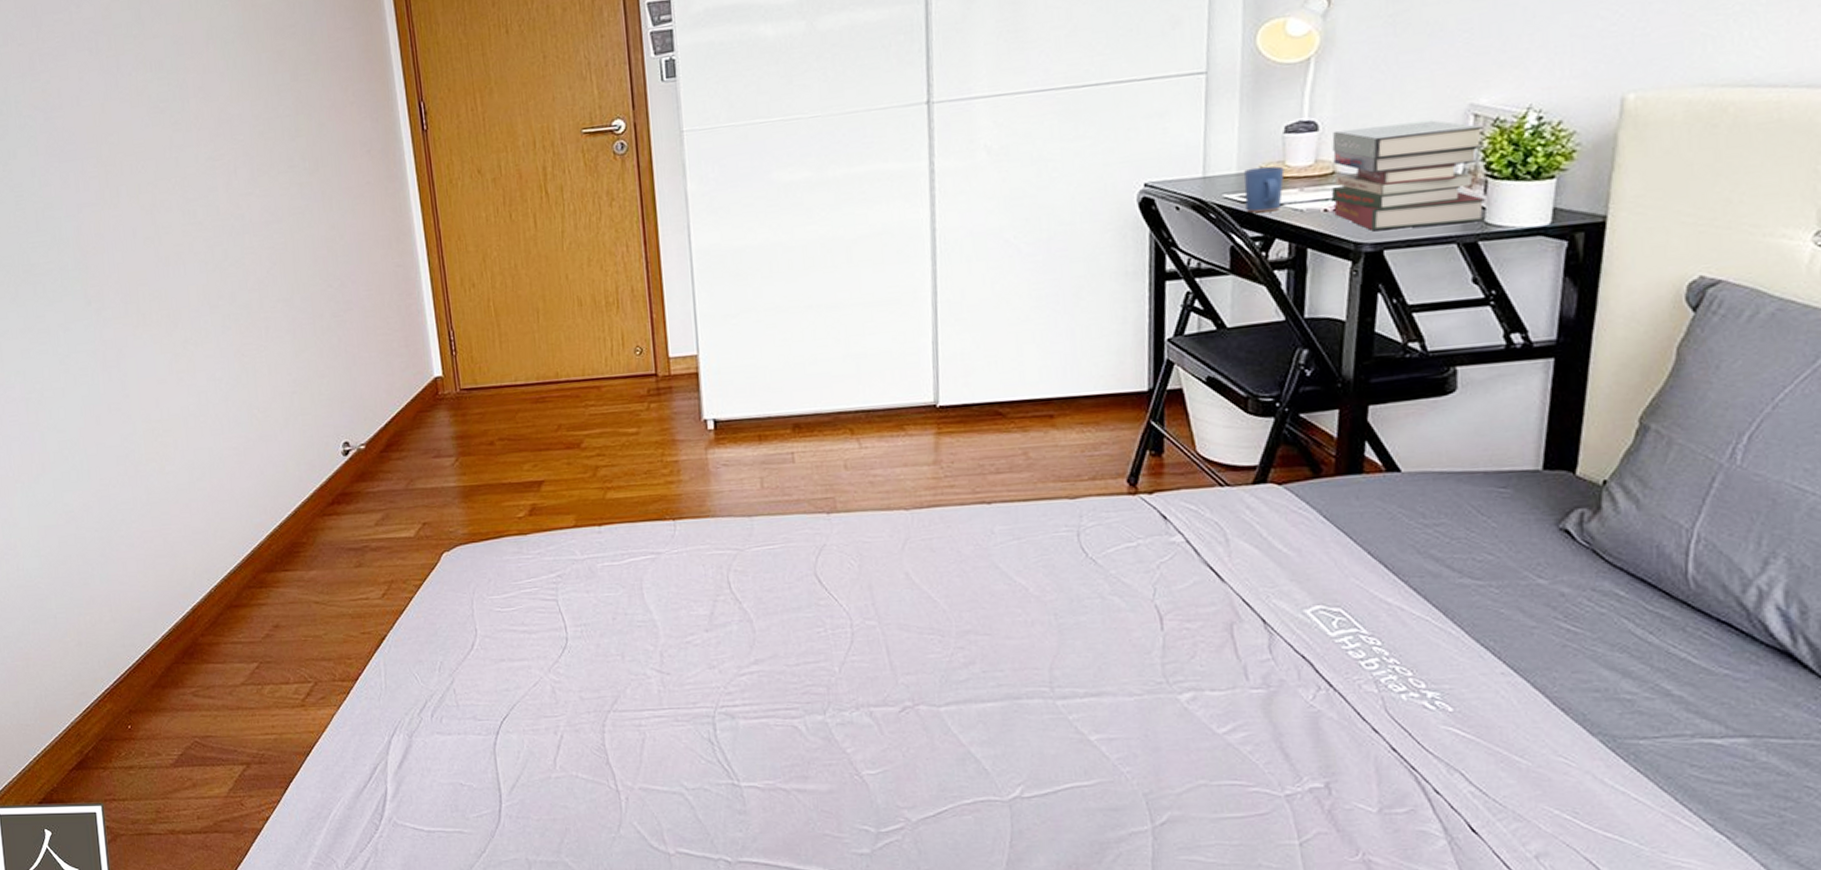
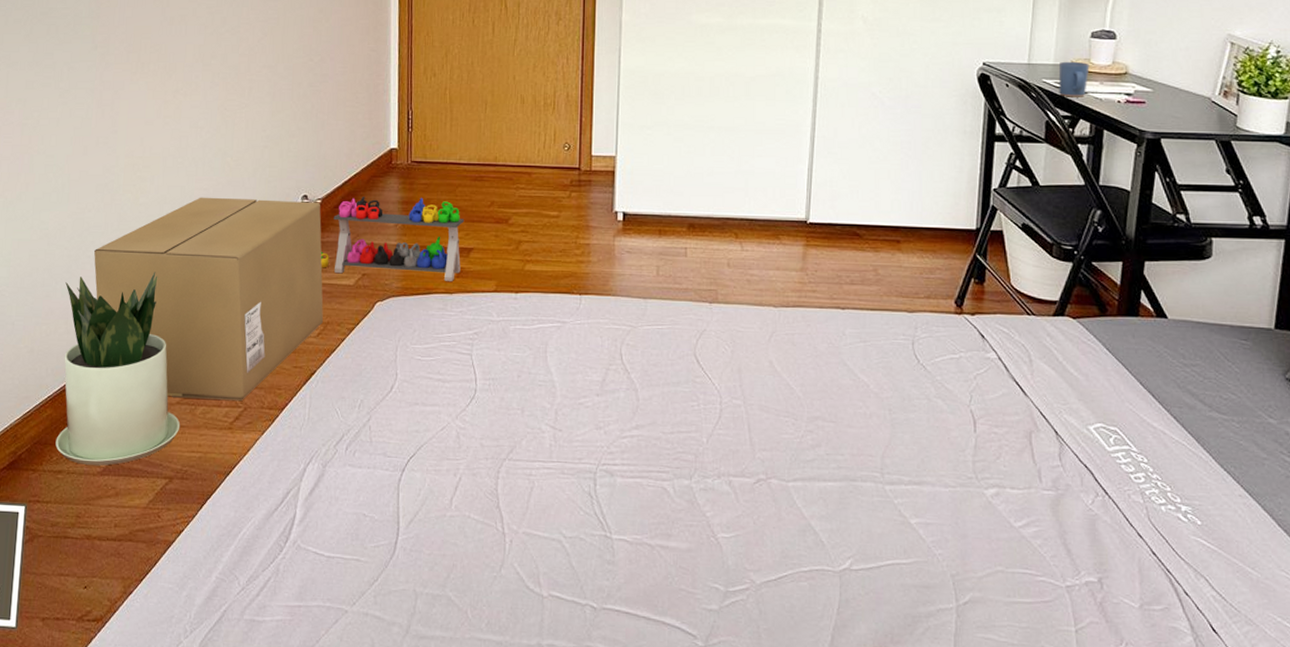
planter: none [102,545,250,758] -> present [55,272,181,466]
box: none [127,448,386,678] -> present [94,197,323,400]
kettlebell rack: none [372,430,533,526] -> present [320,197,465,281]
books: present [1331,120,1485,231] -> none [1123,41,1237,125]

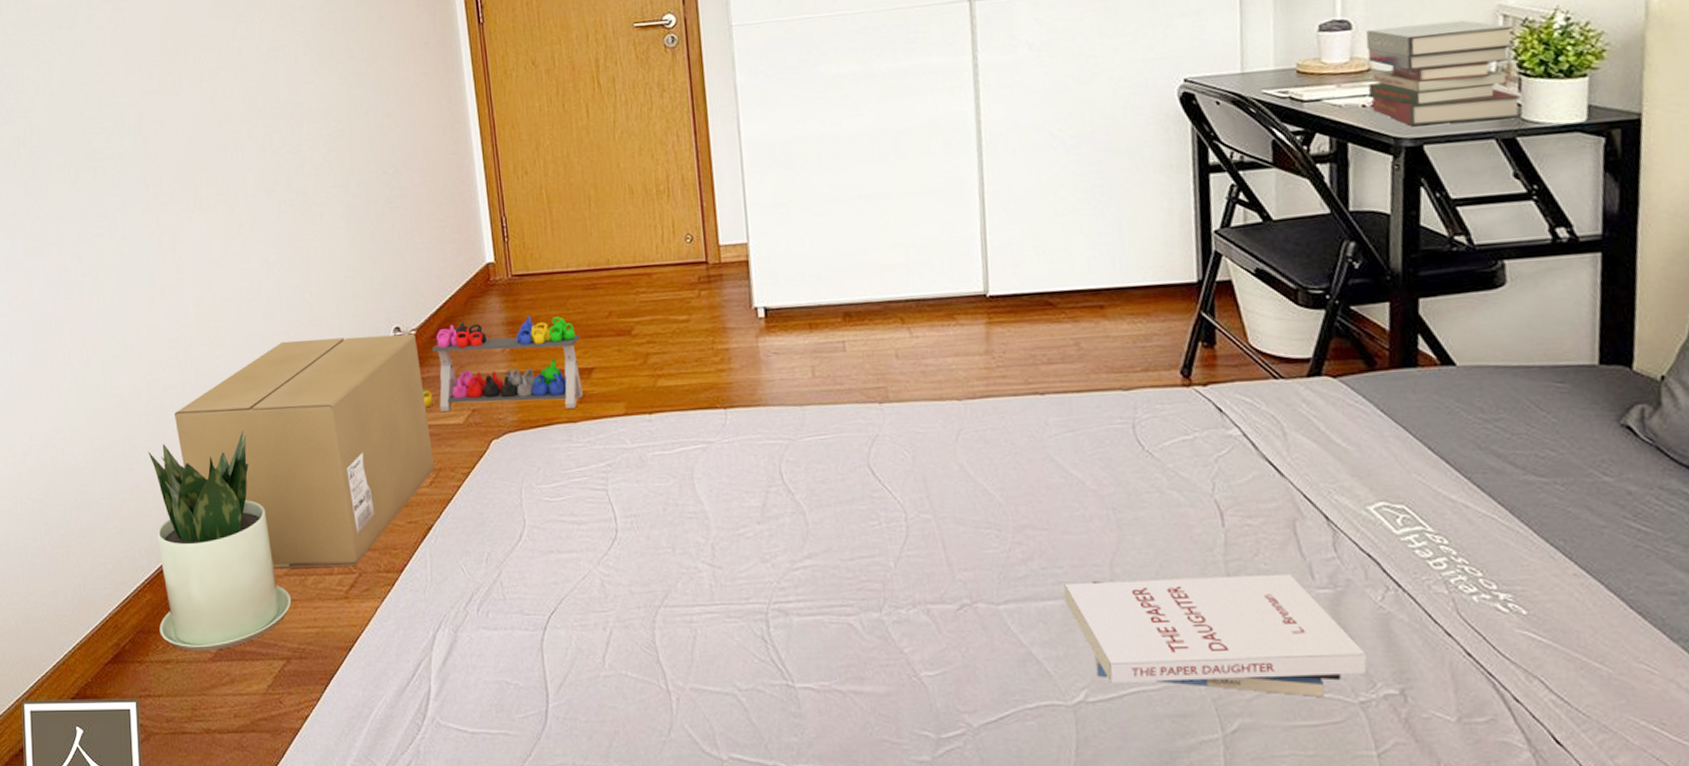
books: none [842,468,1076,579] -> present [1063,573,1368,697]
mug: present [1058,61,1090,97] -> none [1281,63,1321,109]
books: none [1123,41,1237,125] -> present [1365,20,1521,127]

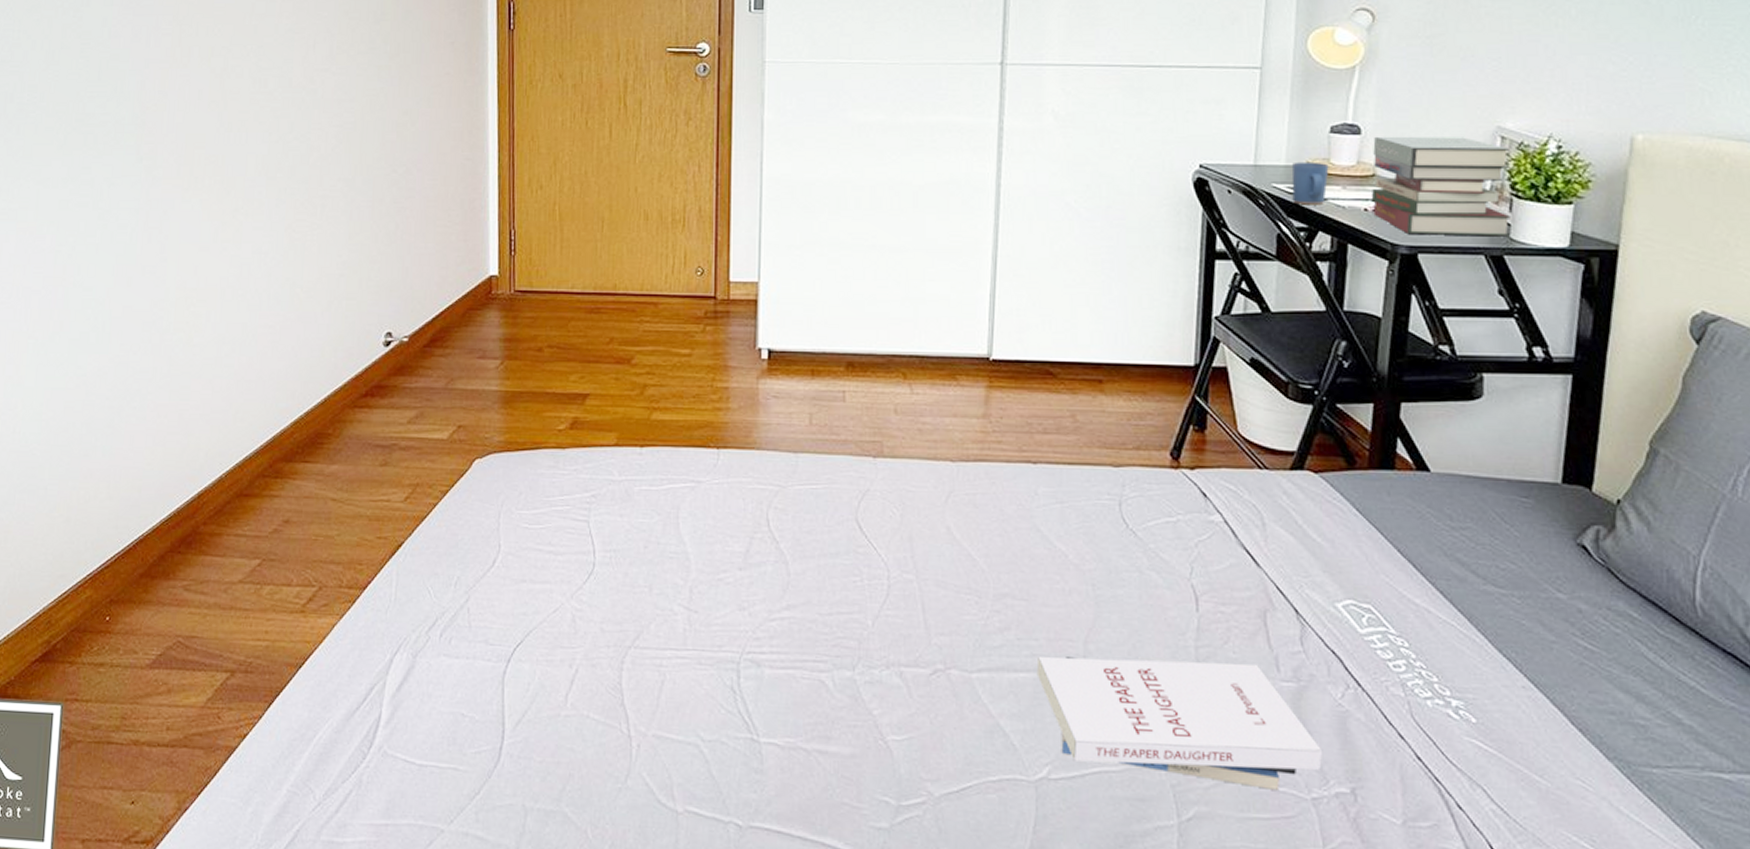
planter: present [148,430,292,651] -> none [96,425,244,657]
box: present [175,333,434,569] -> none [140,335,412,578]
kettlebell rack: present [422,316,583,413] -> none [407,334,579,434]
mug: none [1281,63,1321,109] -> present [1291,161,1329,205]

